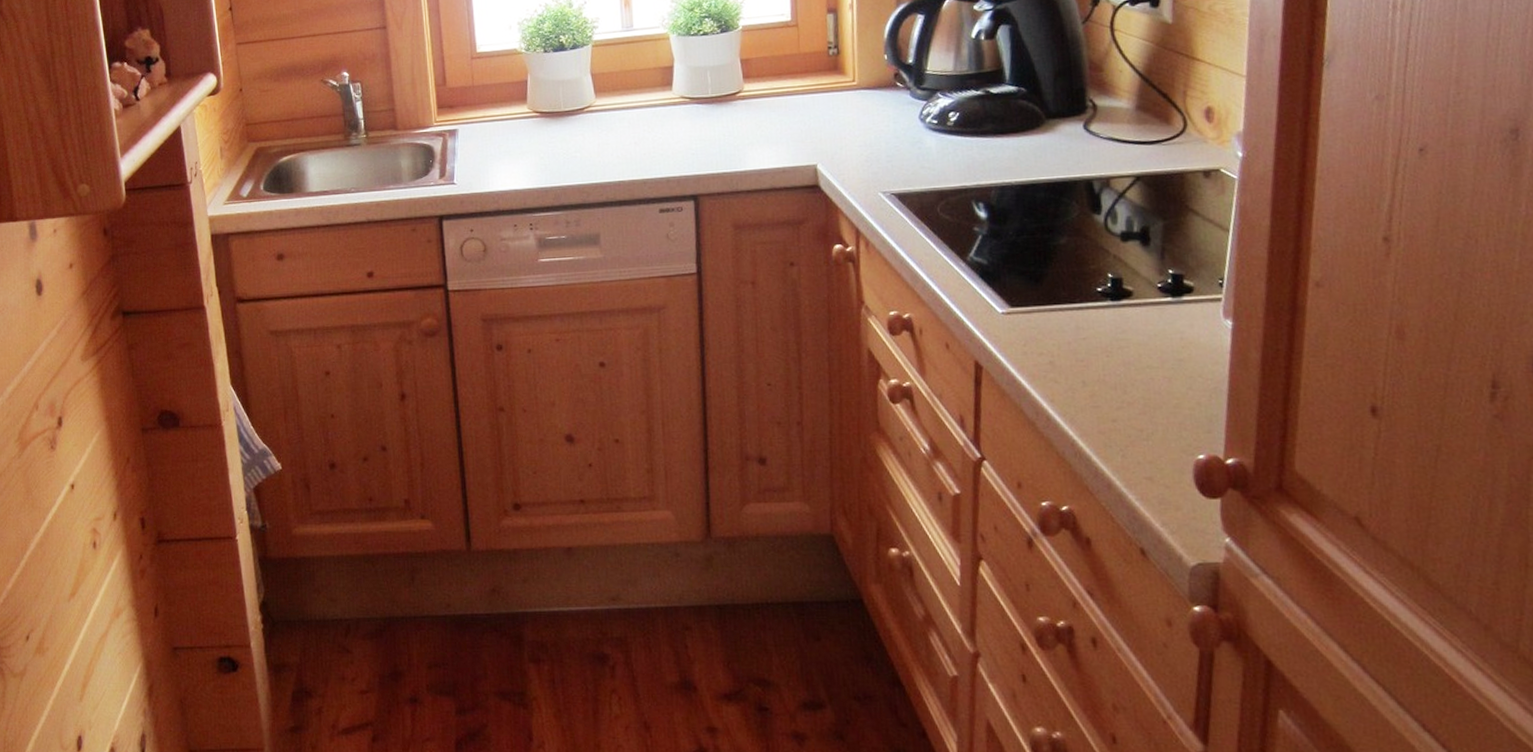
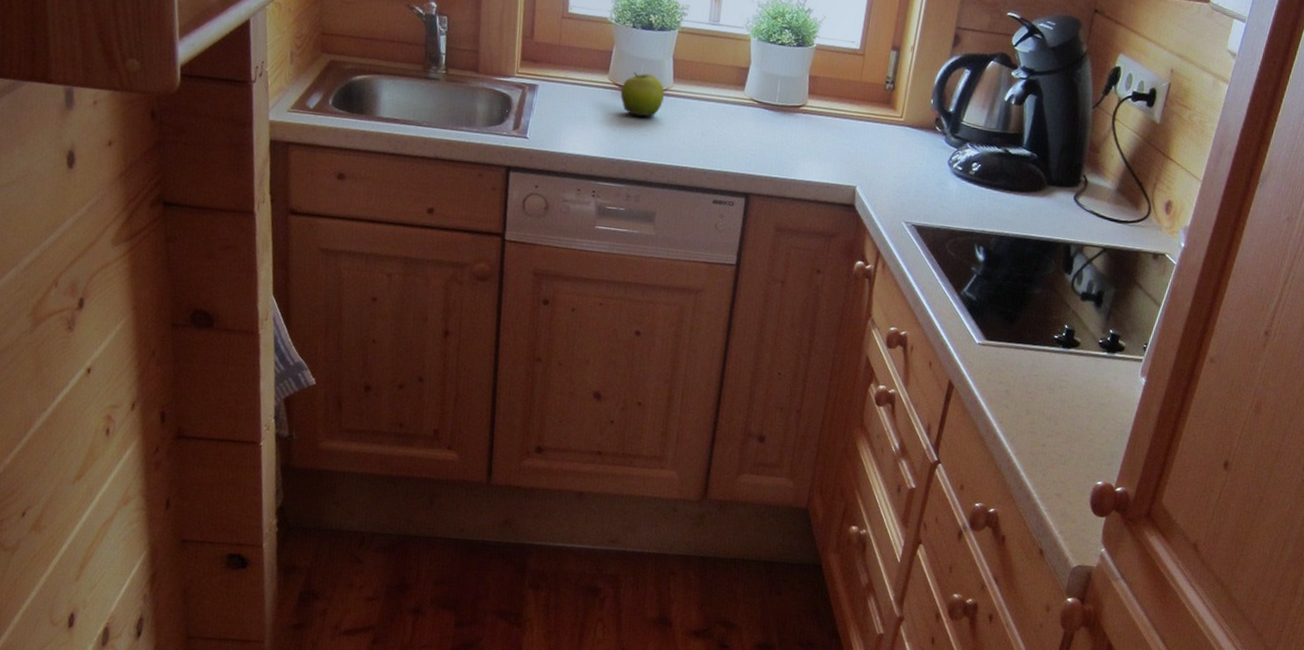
fruit: none [542,94,589,139] -> present [620,72,665,117]

